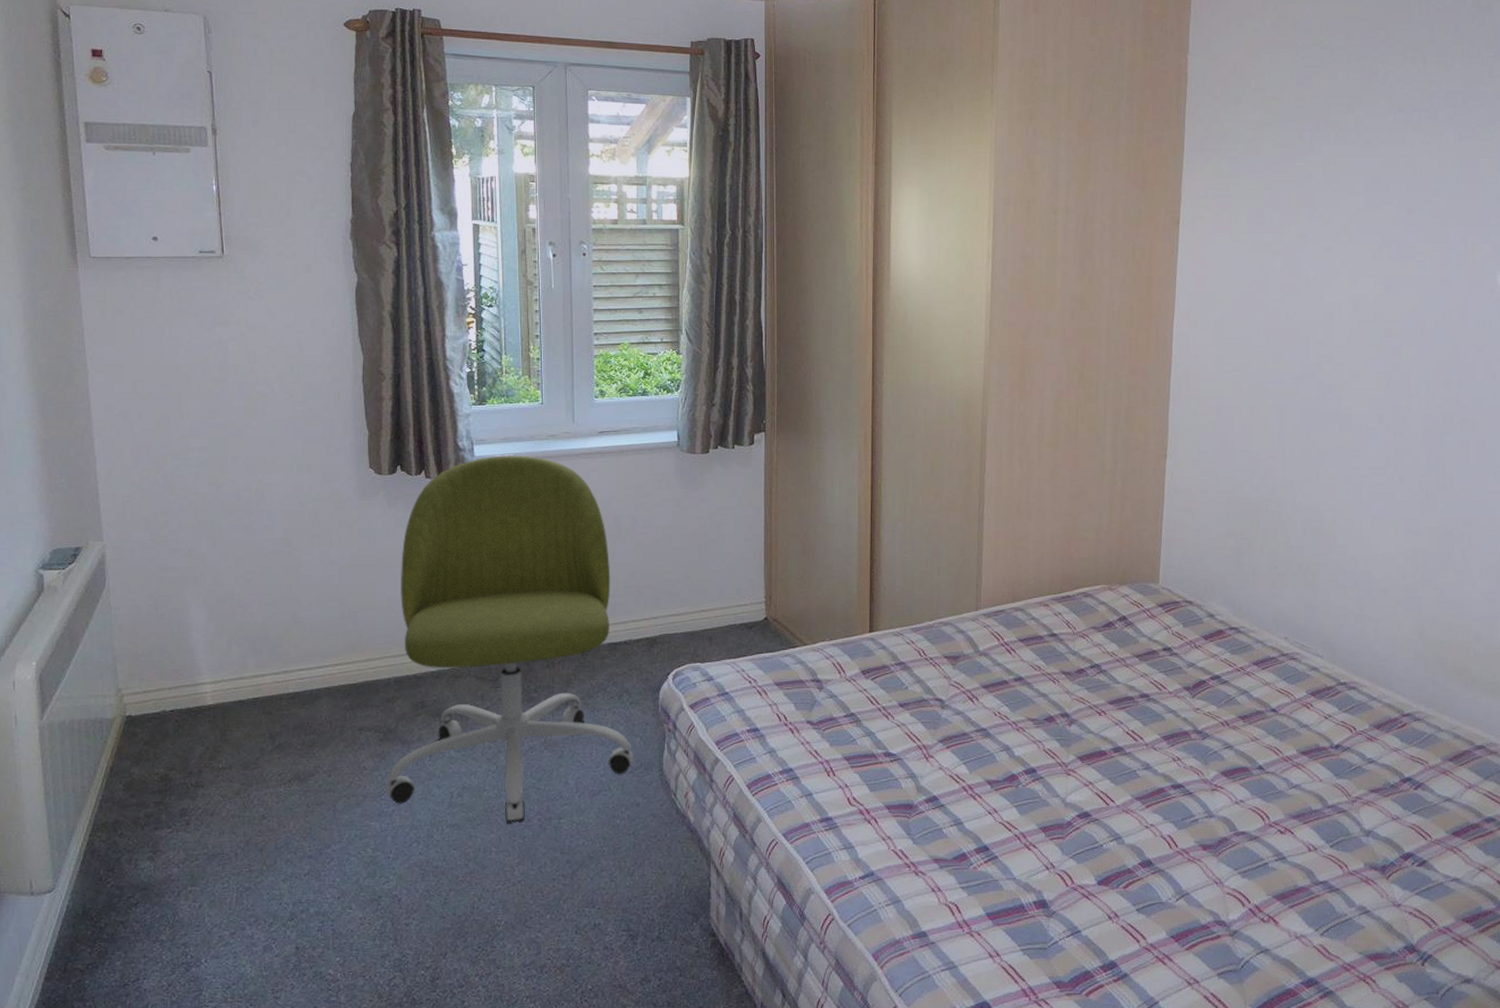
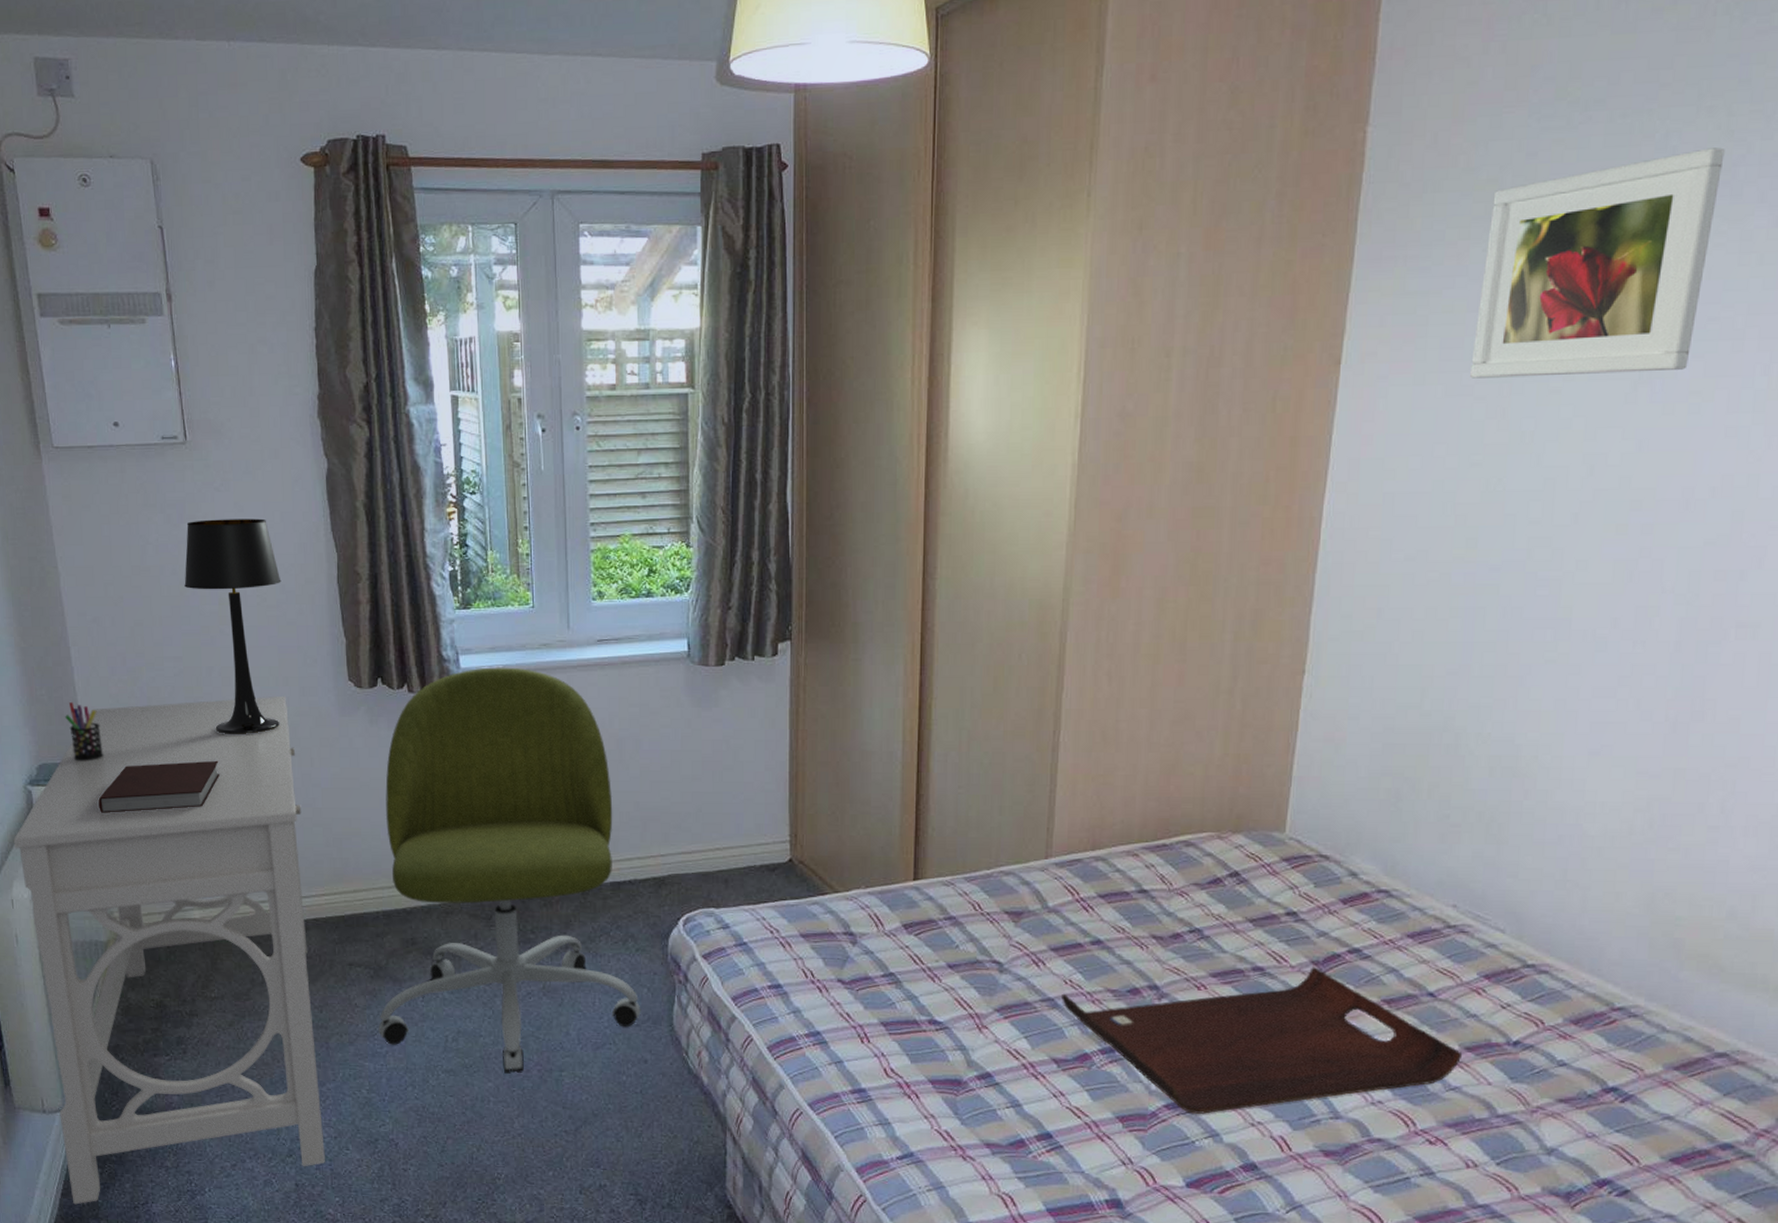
desk: none [19,482,327,988] -> present [13,695,325,1205]
pen holder: none [84,489,122,546] -> present [65,701,104,762]
notebook: none [113,542,240,594] -> present [98,760,221,813]
table lamp: none [214,324,309,518] -> present [184,518,282,734]
serving tray: none [993,692,1300,821] -> present [1062,967,1463,1114]
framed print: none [1269,85,1424,238] -> present [1470,147,1725,379]

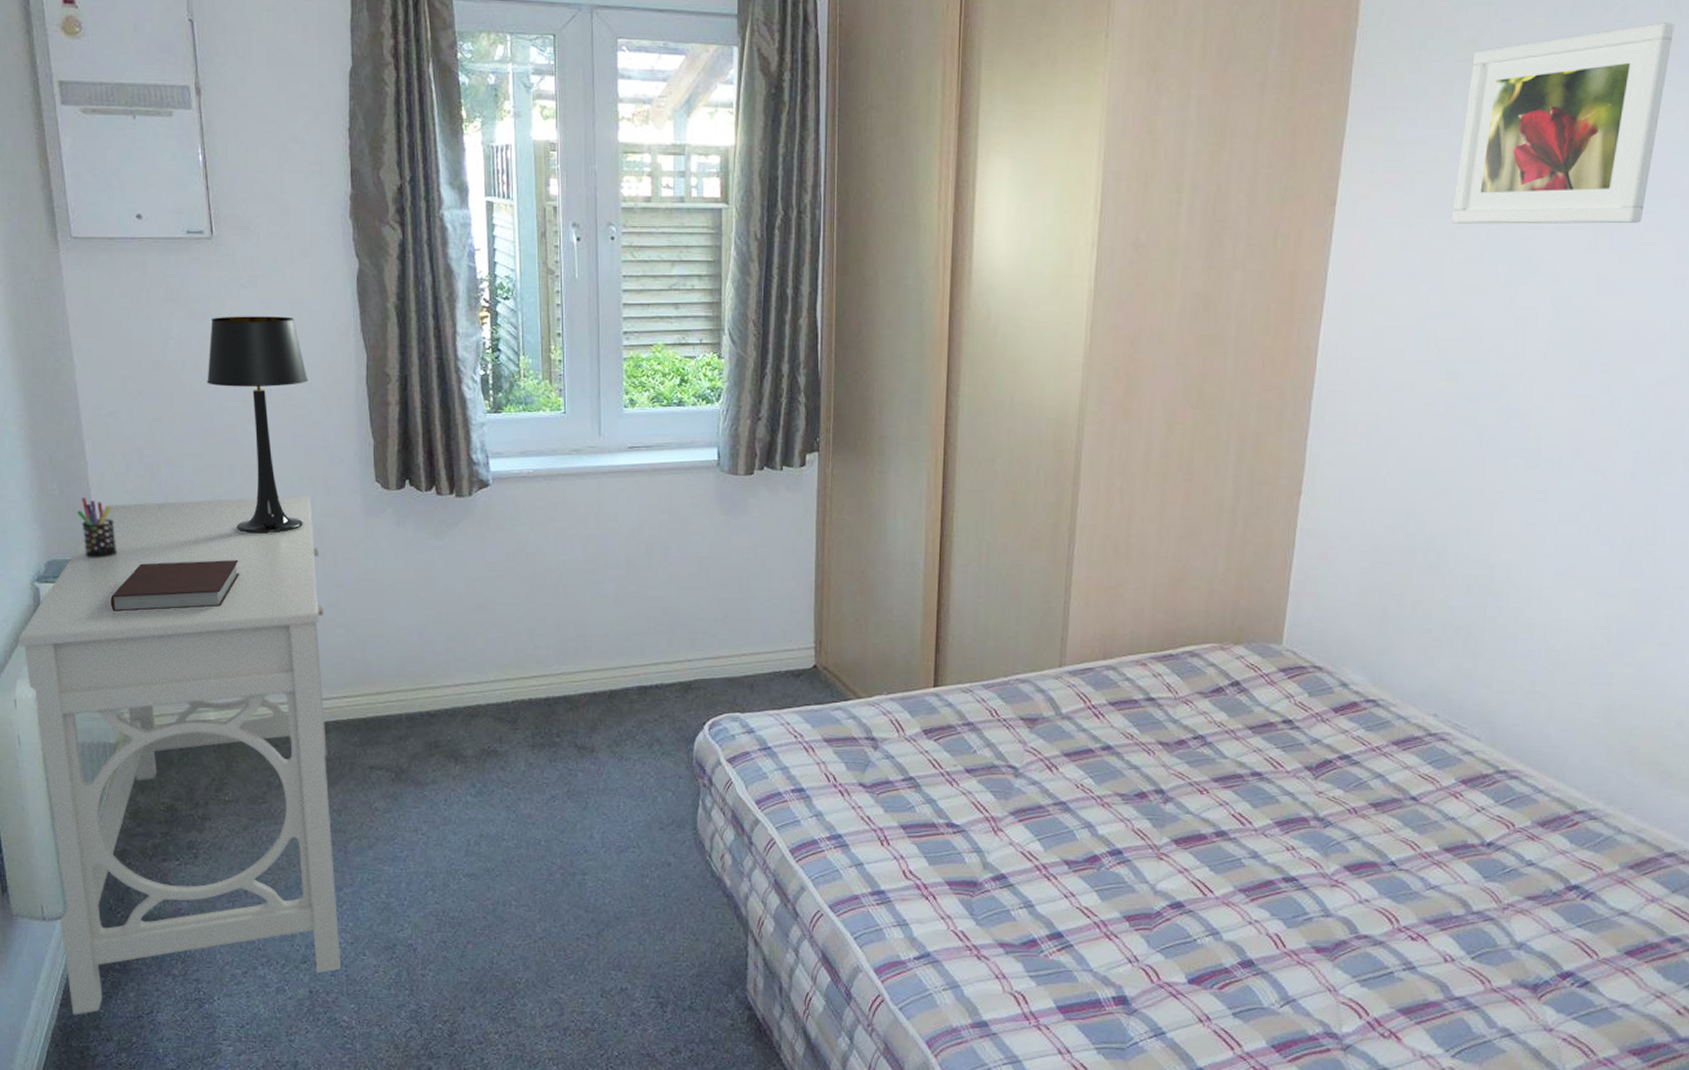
office chair: present [378,667,641,1074] -> none [398,471,666,877]
serving tray: present [1062,967,1463,1114] -> none [1073,772,1442,913]

